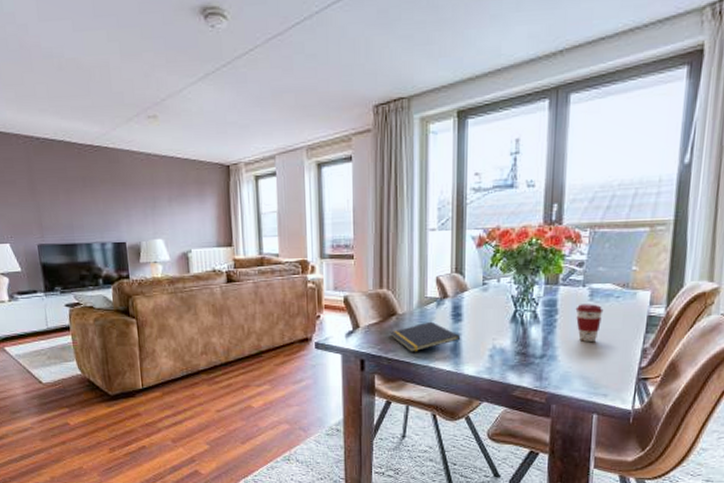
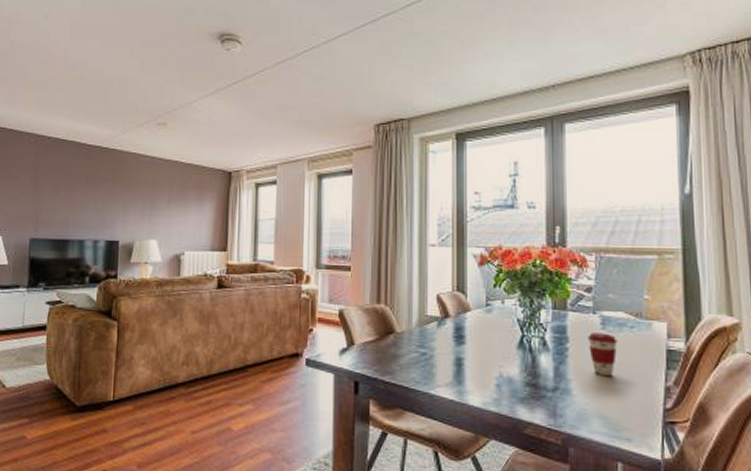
notepad: present [390,321,460,352] -> none [387,342,463,376]

